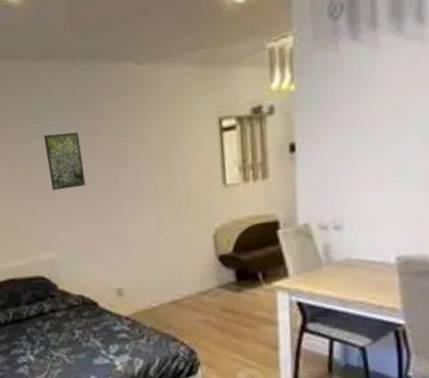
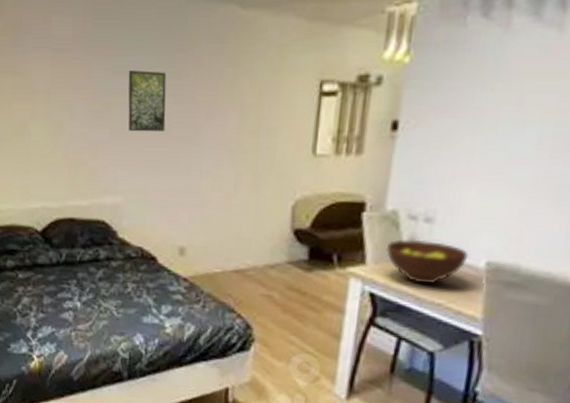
fruit bowl: none [304,245,380,287] -> present [385,239,469,284]

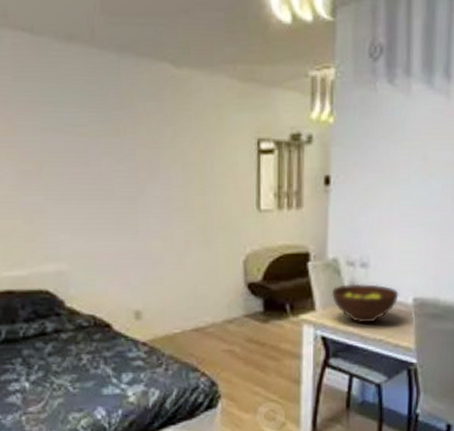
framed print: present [128,70,167,132] -> none [60,128,107,193]

